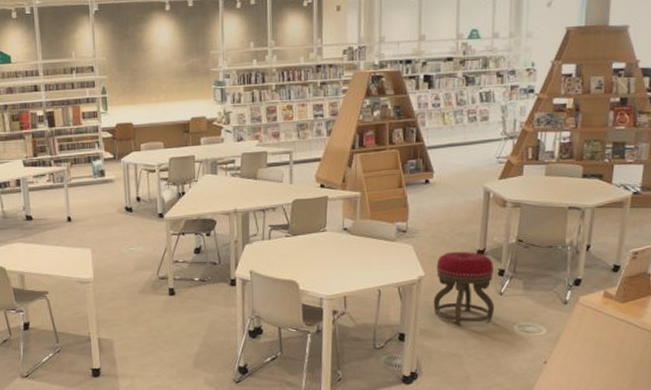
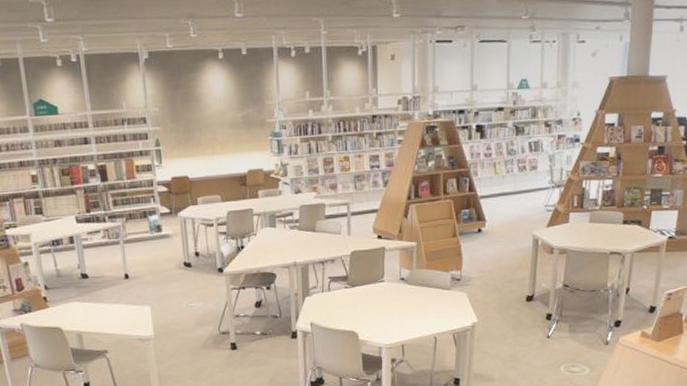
stool: present [433,251,495,326] -> none [486,297,543,369]

